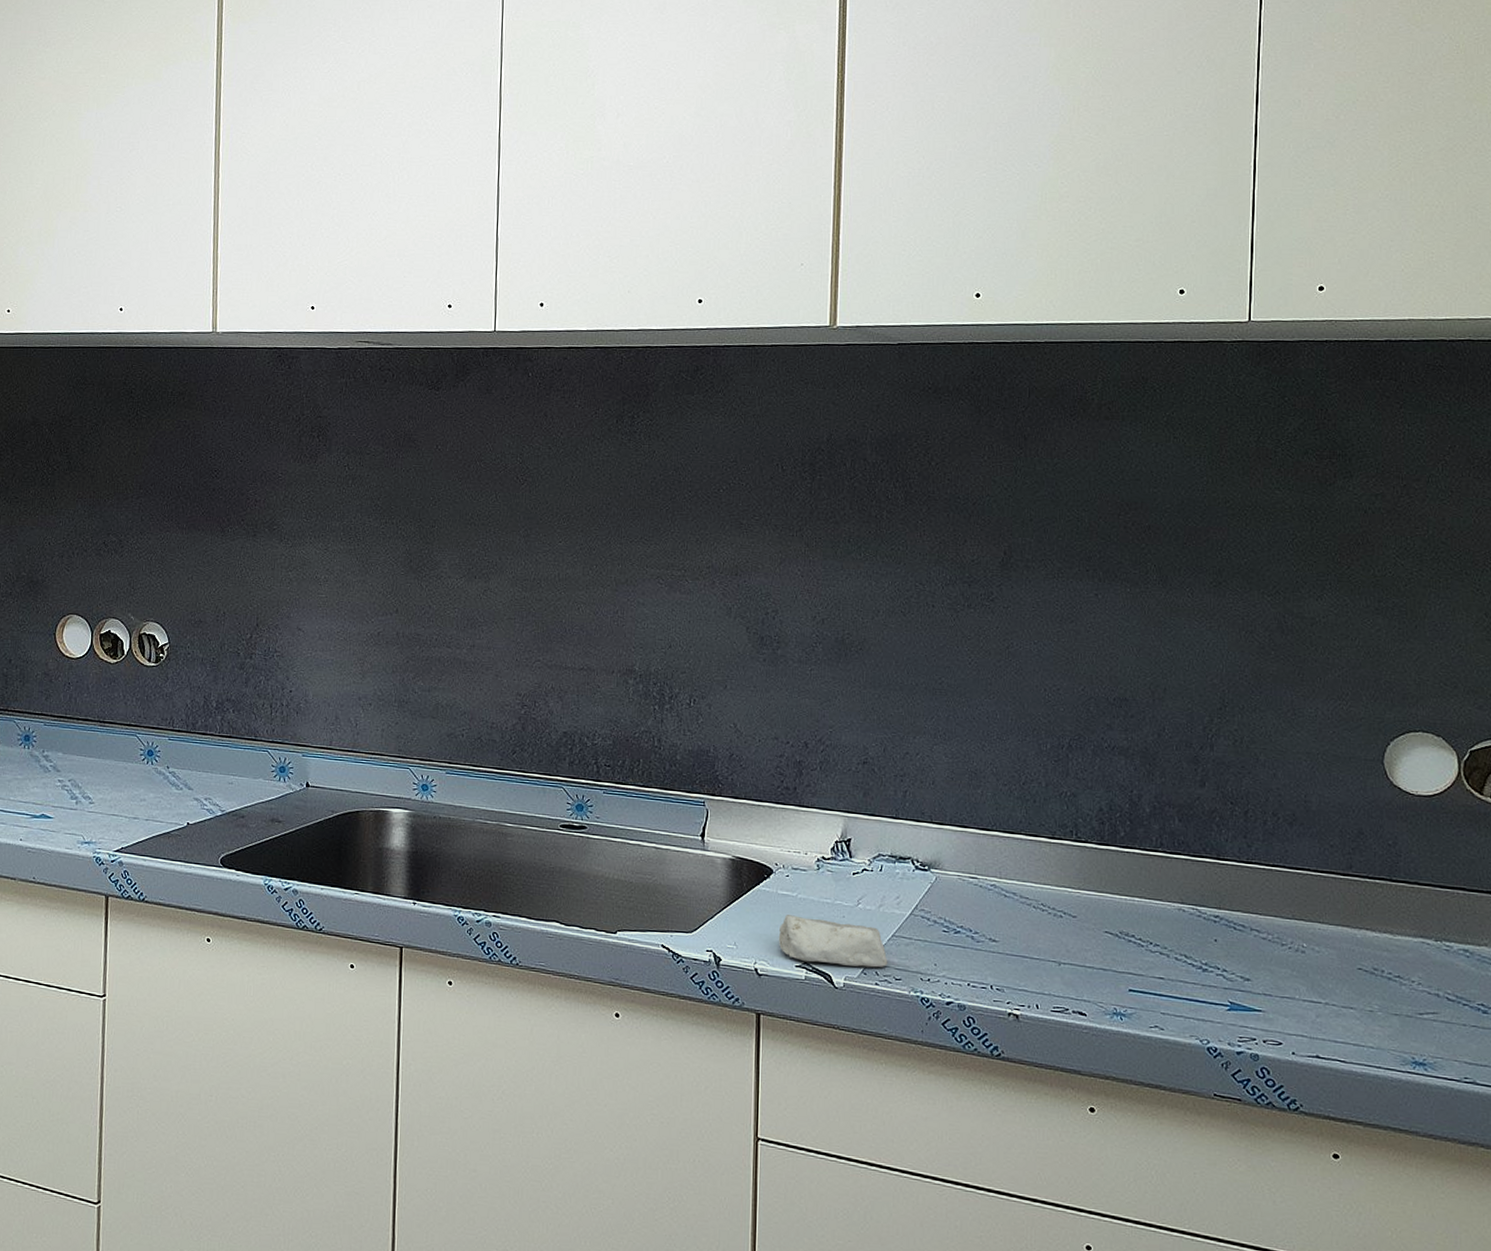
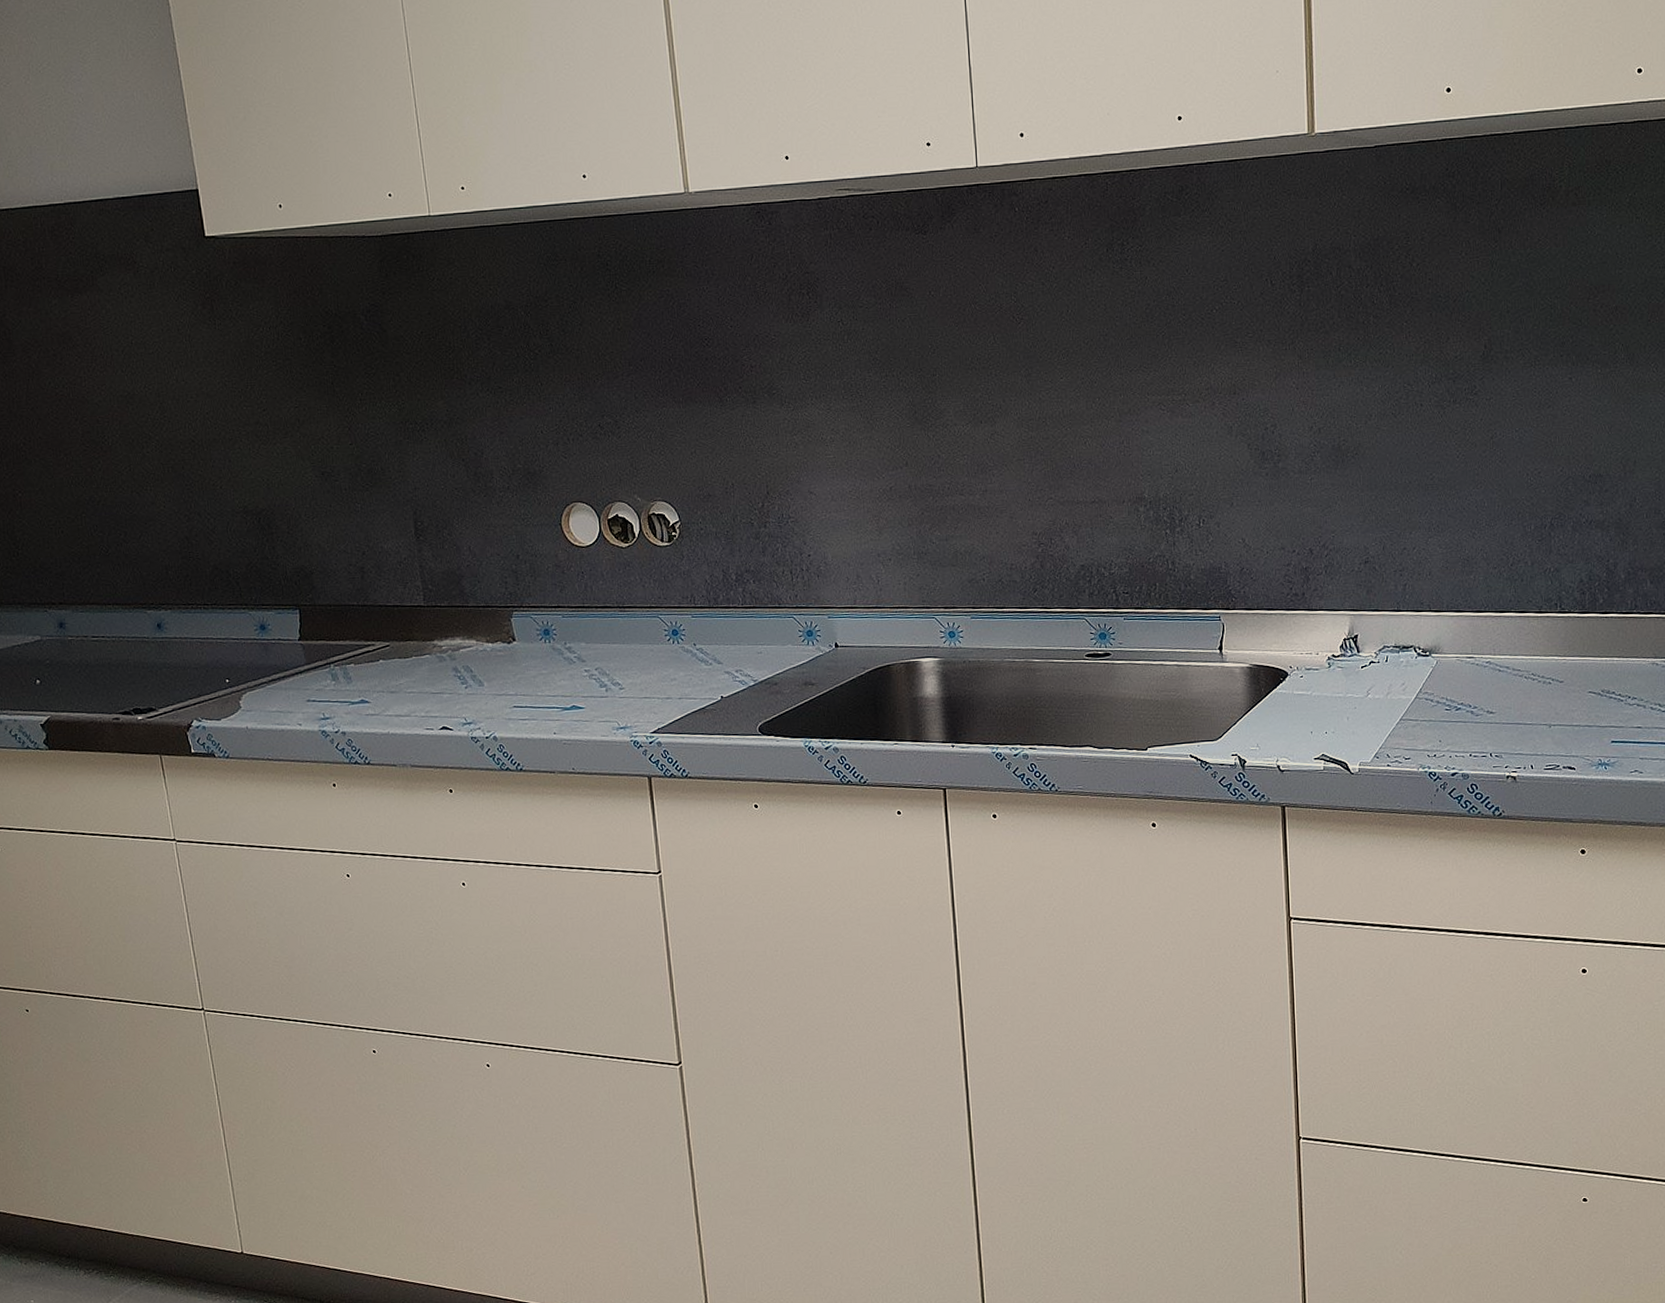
soap bar: present [778,915,888,968] -> none [1297,712,1398,754]

